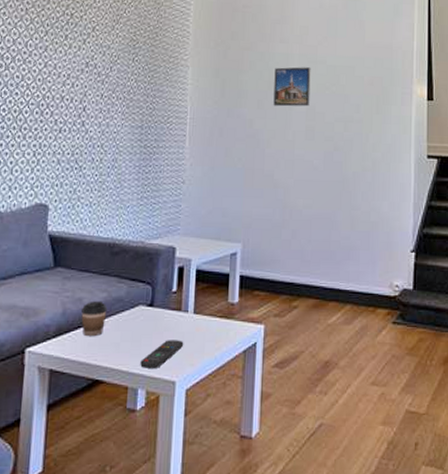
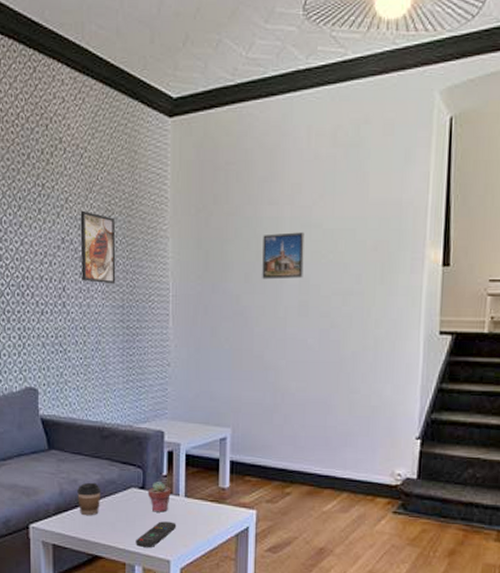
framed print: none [103,39,139,106] -> present [80,210,116,284]
potted succulent: none [155,297,180,330] -> present [147,480,171,512]

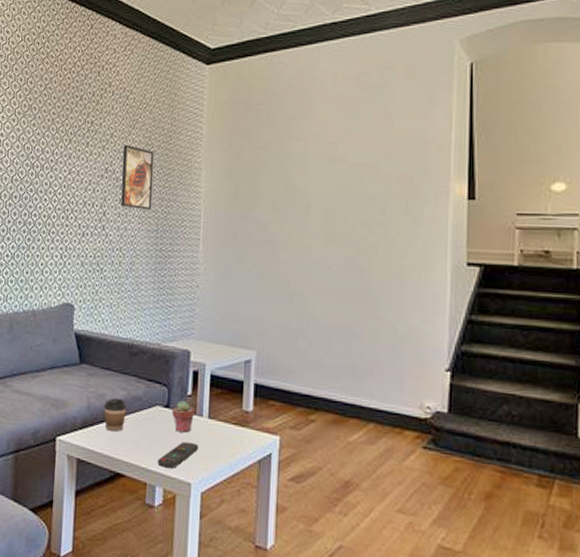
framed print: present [262,232,305,280] -> none [289,166,330,209]

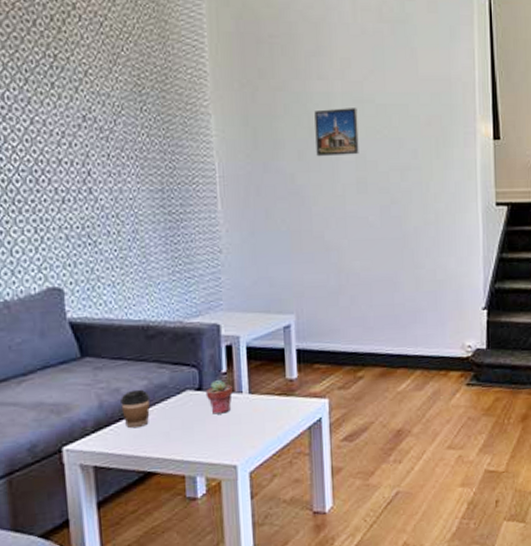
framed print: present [121,144,154,210] -> none [103,84,152,166]
remote control: present [158,441,199,468] -> none [195,422,242,455]
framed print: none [289,166,330,209] -> present [314,108,359,157]

